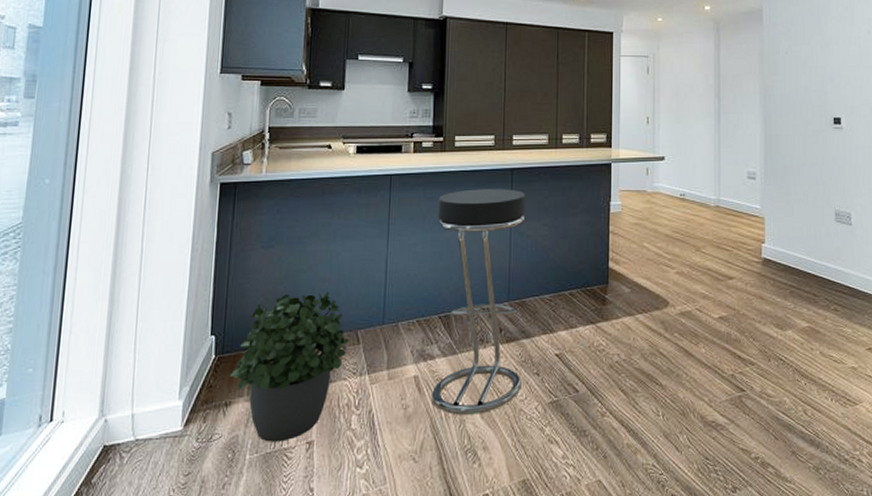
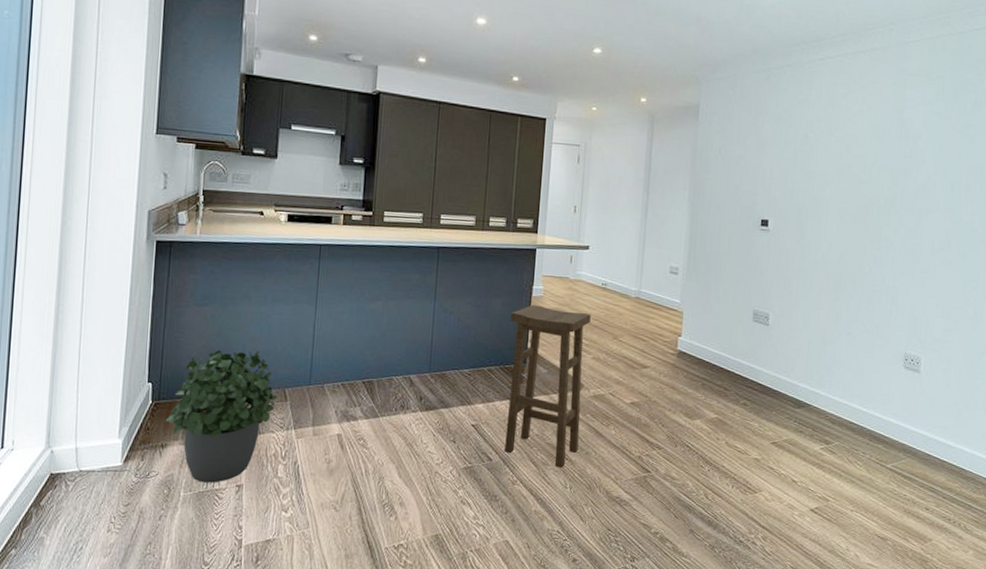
bar stool: present [432,189,526,415] -> none [353,264,451,473]
bar stool: none [590,222,671,394] -> present [504,305,591,468]

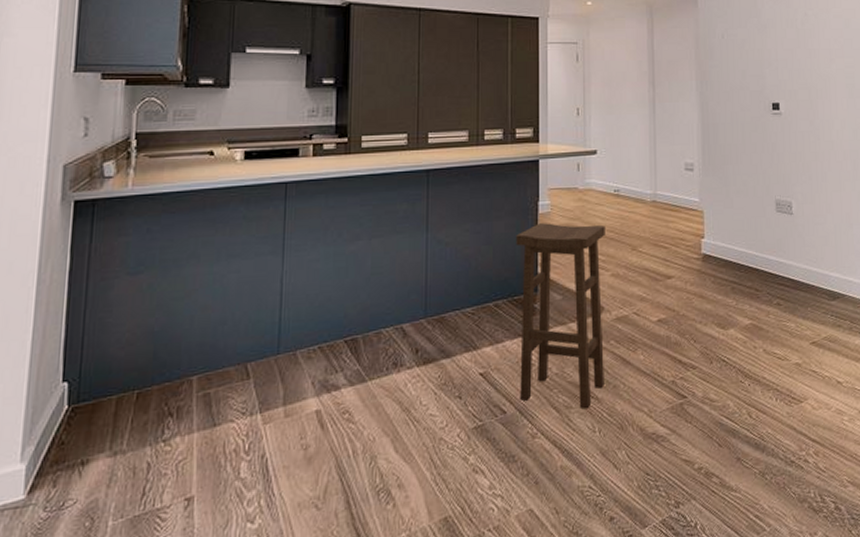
potted plant: present [165,350,278,483] -> none [86,320,237,503]

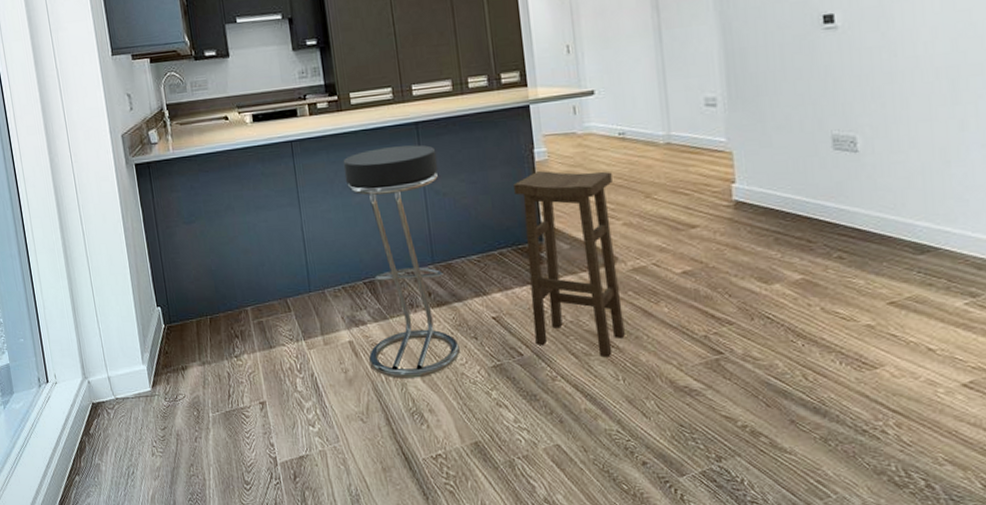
bar stool: none [337,192,444,451] -> present [343,144,460,379]

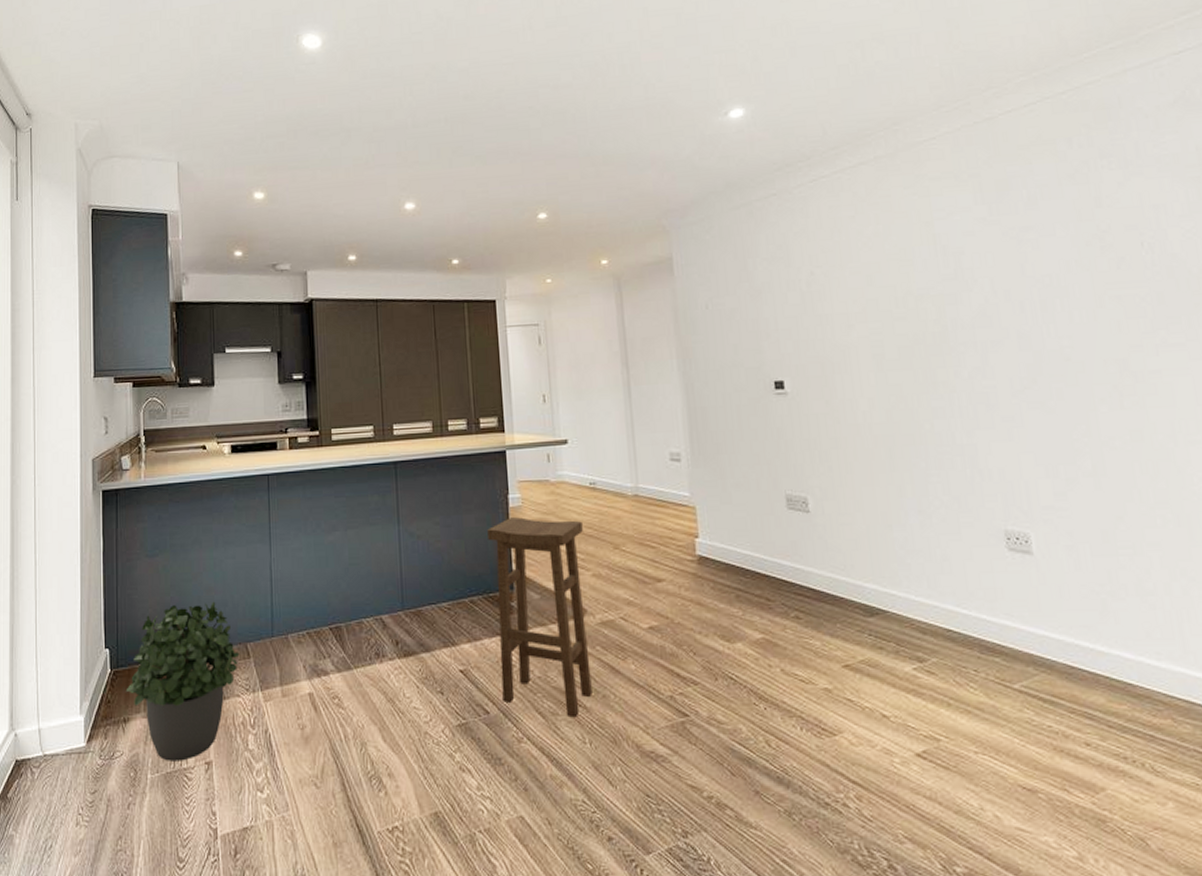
potted plant: none [180,262,281,402] -> present [126,601,240,761]
bar stool: present [343,144,460,379] -> none [319,485,425,737]

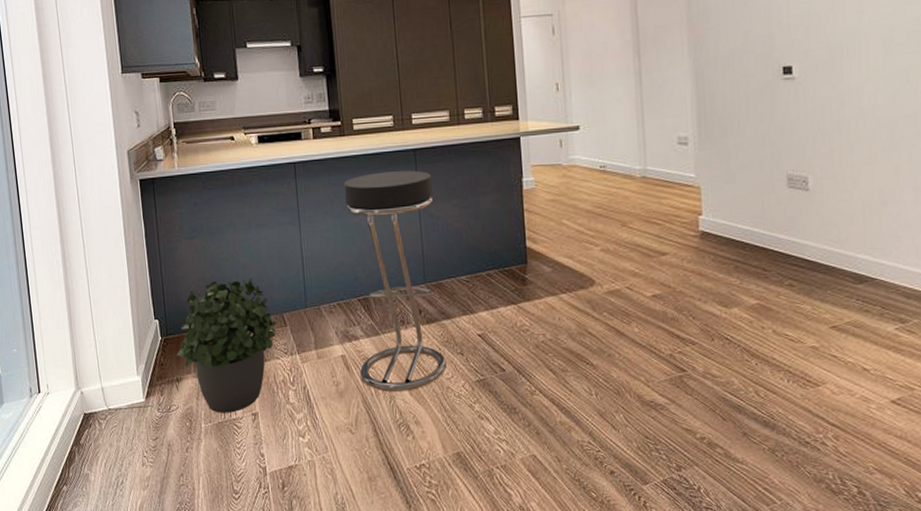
bar stool: none [319,485,425,737] -> present [343,170,446,392]
bar stool: present [487,517,592,718] -> none [503,199,599,374]

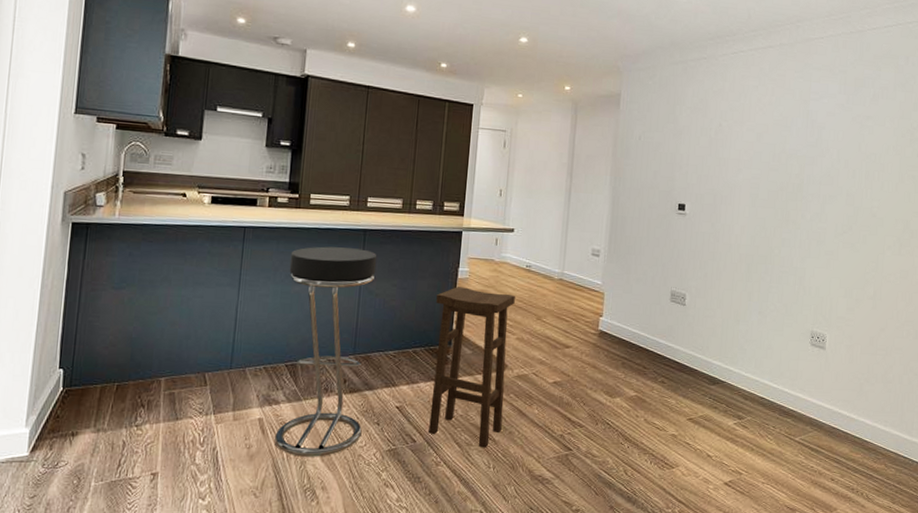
potted plant: present [176,277,277,413] -> none [77,334,197,472]
bar stool: none [503,199,599,374] -> present [428,287,515,448]

